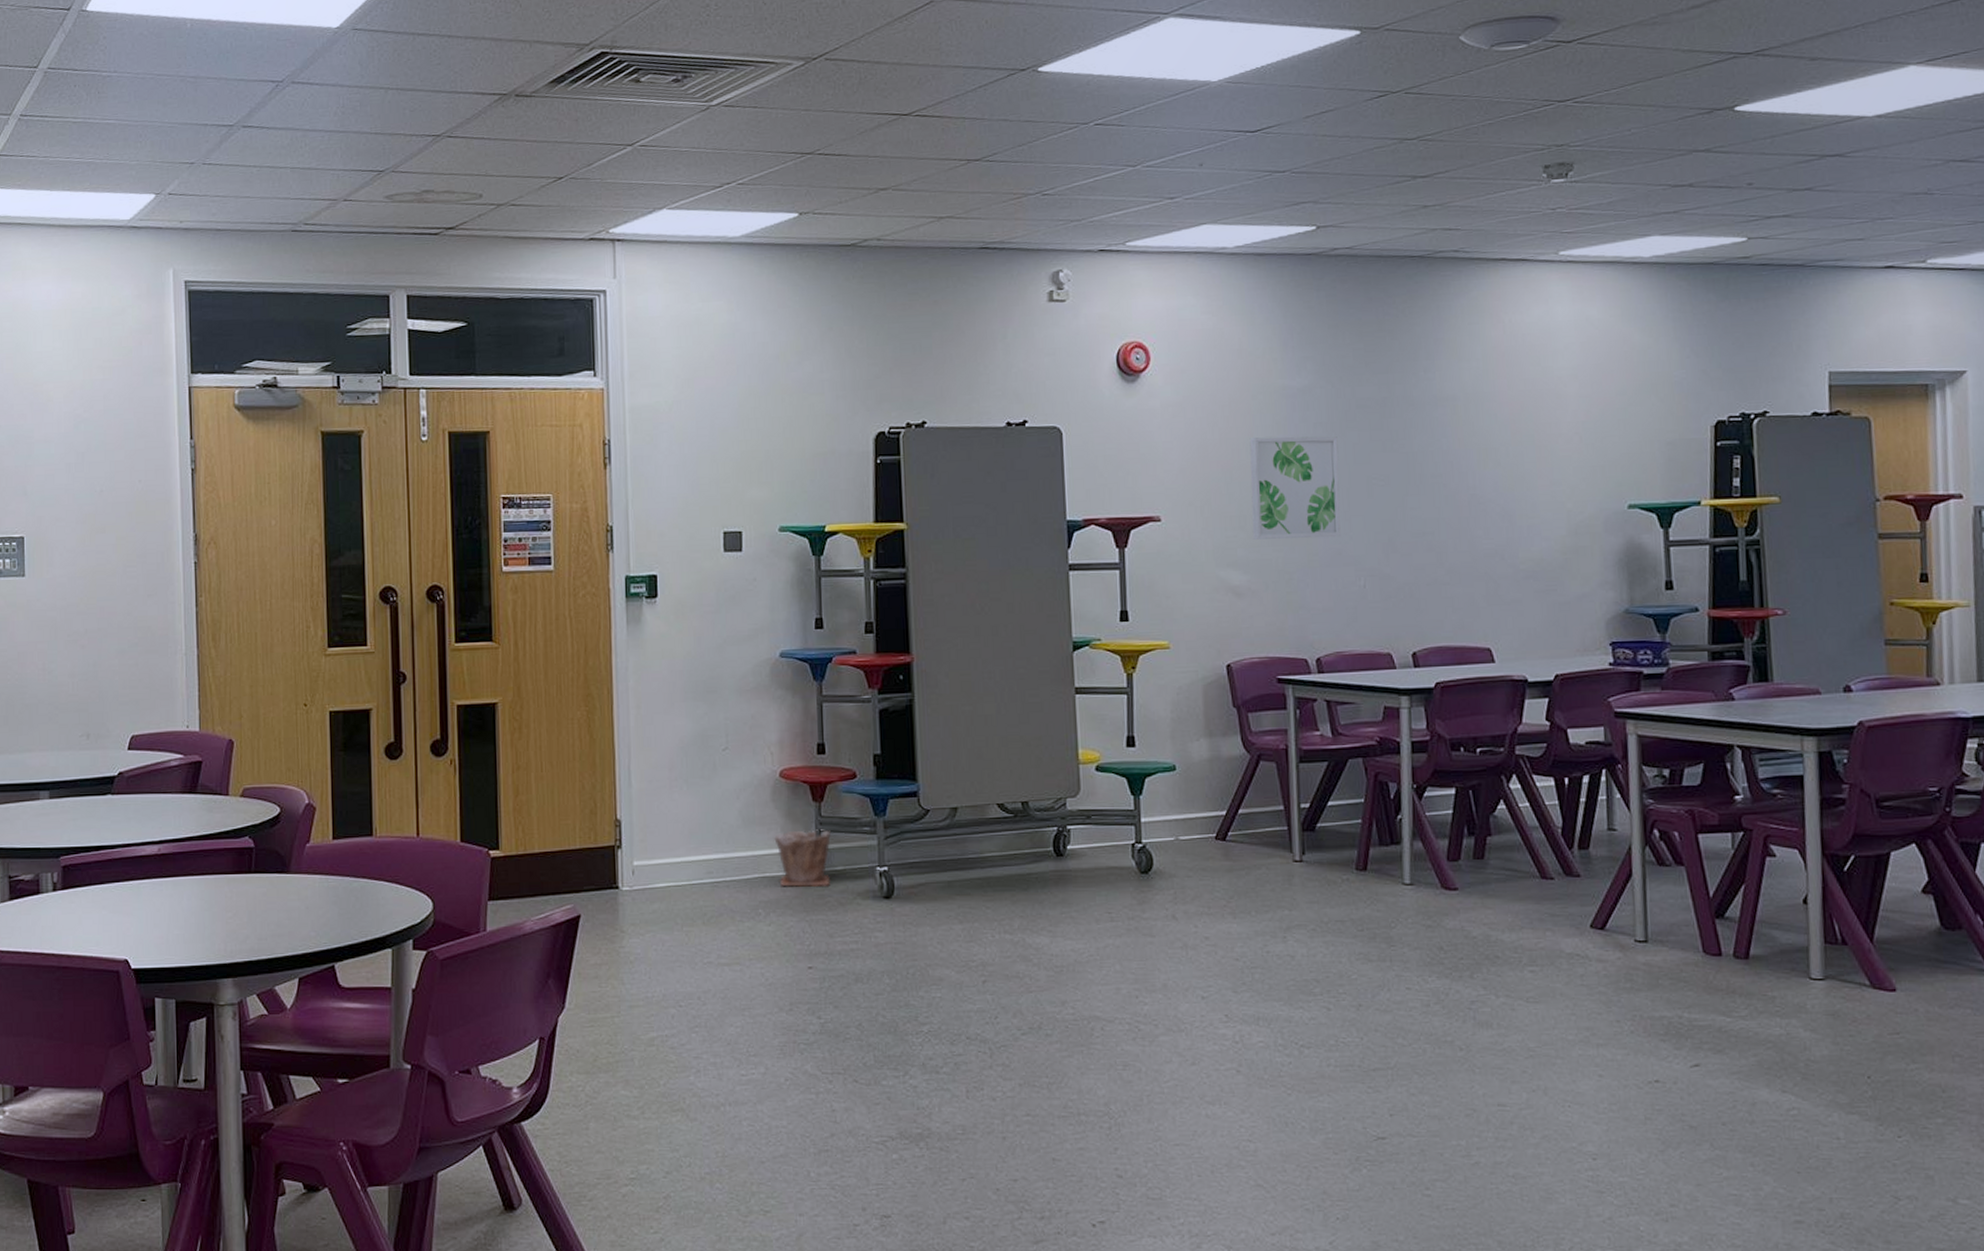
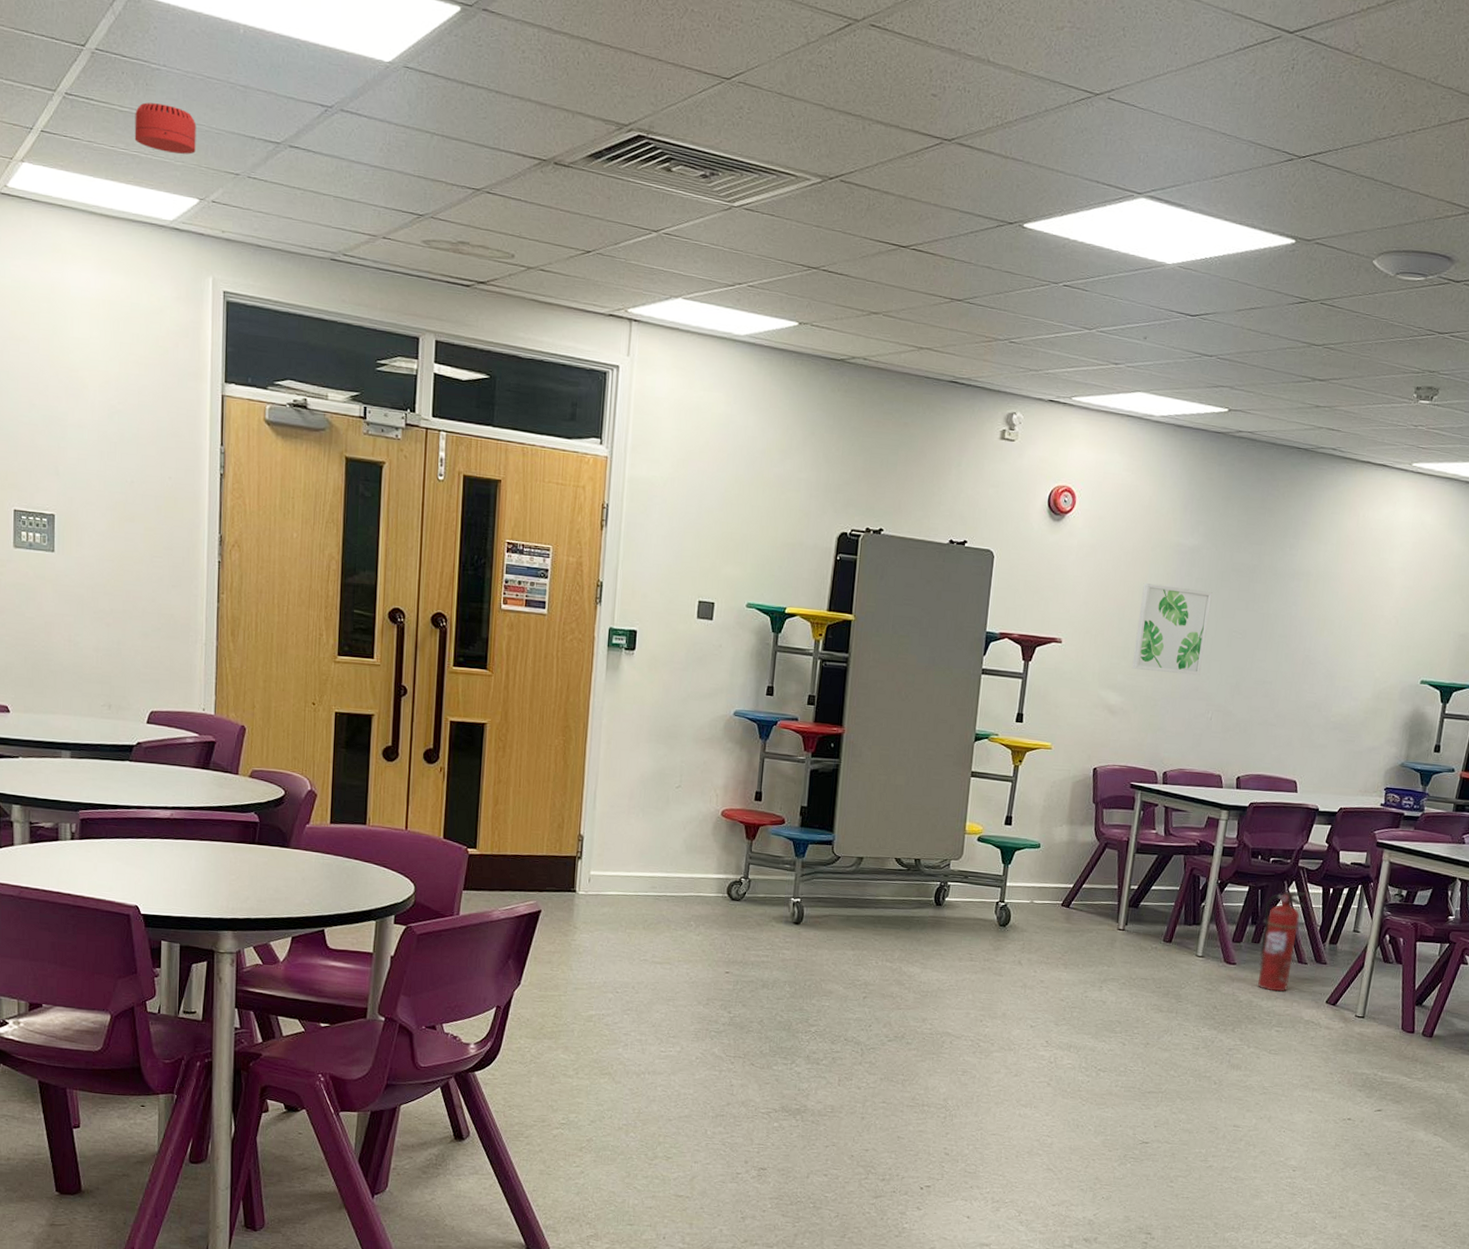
smoke detector: none [88,108,150,154] -> present [134,102,197,155]
plant pot: present [774,829,831,887] -> none [710,860,758,909]
fire extinguisher: none [1482,787,1535,920] -> present [1258,891,1306,992]

